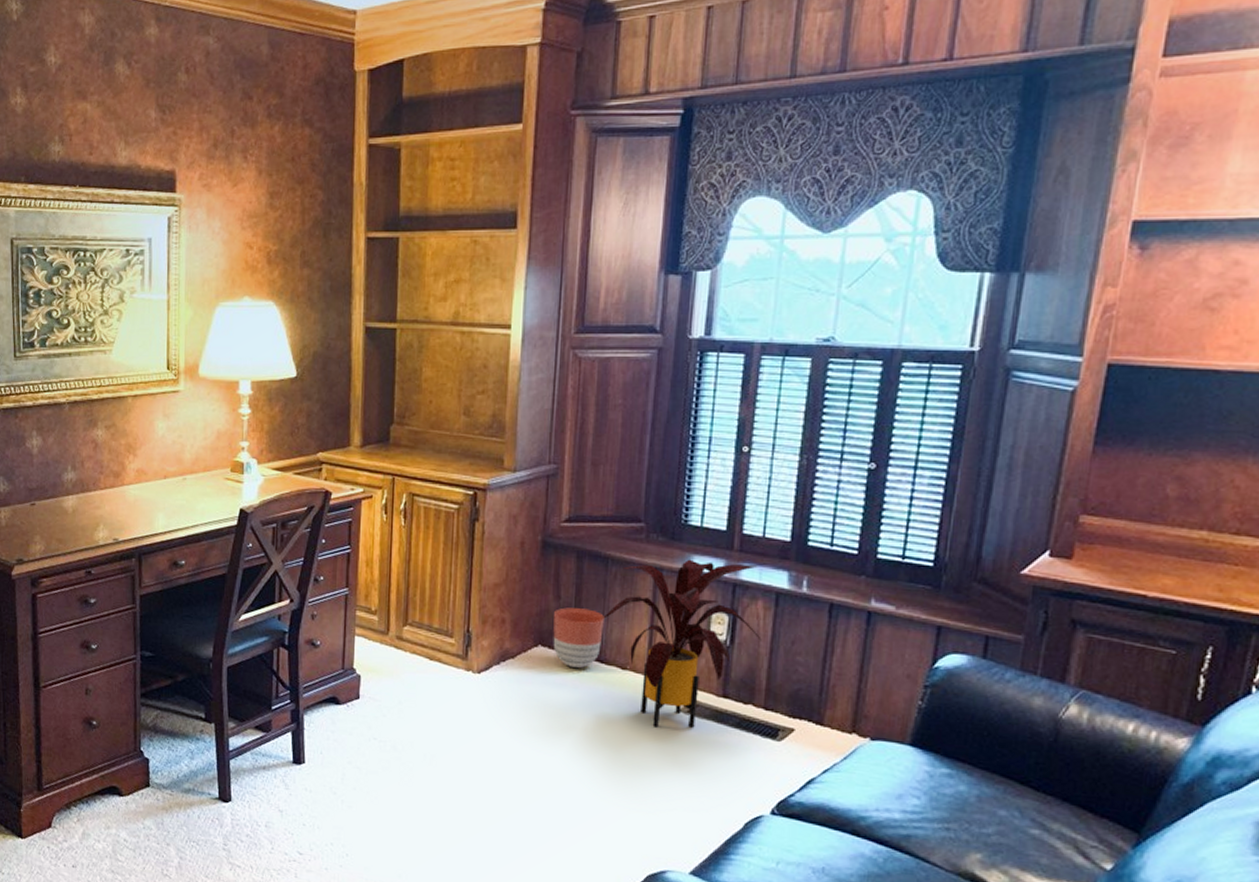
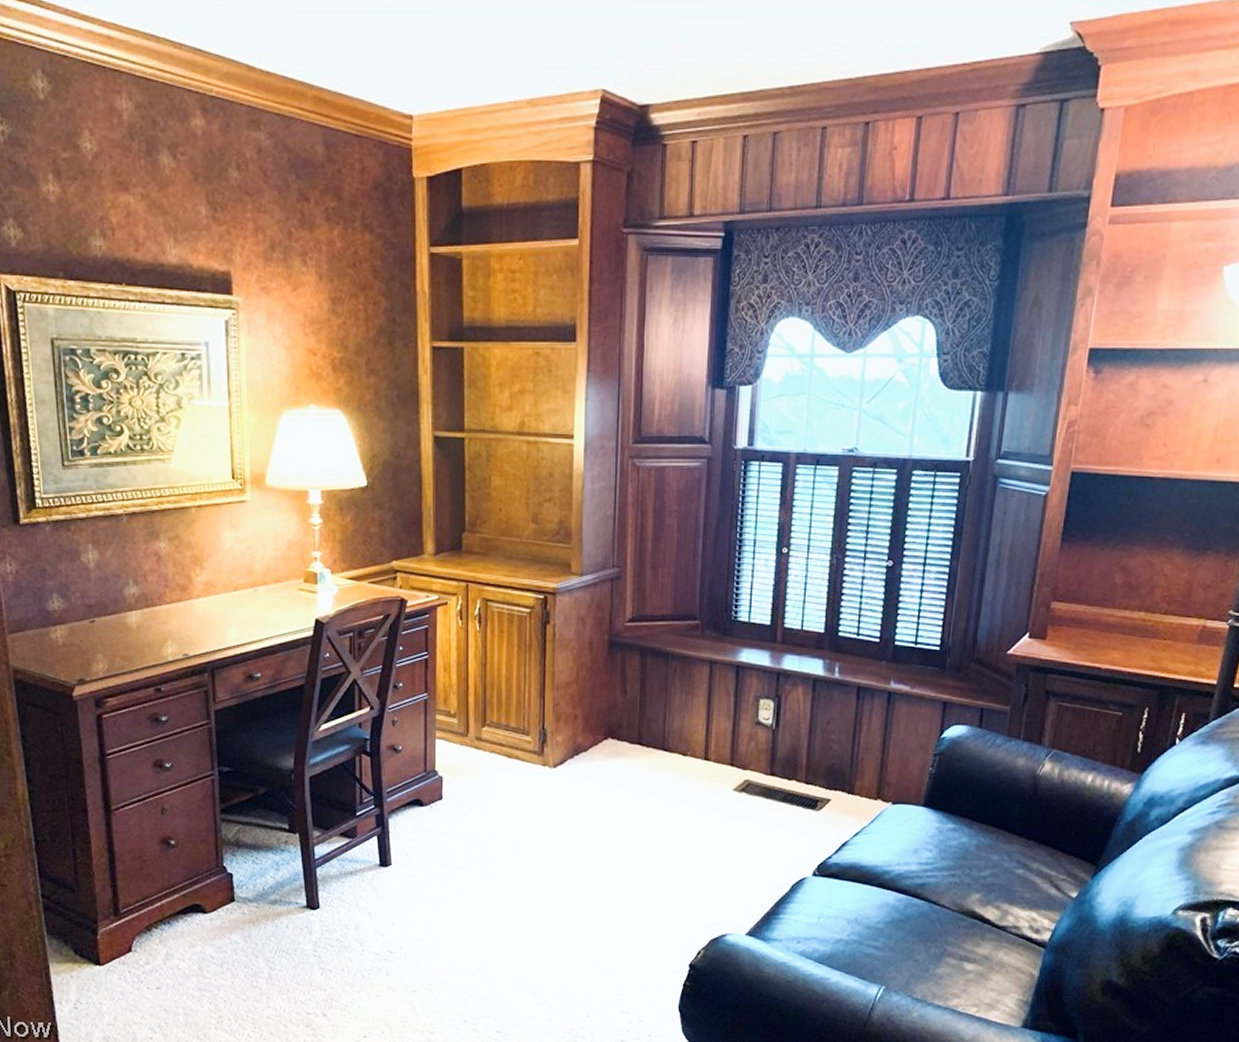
planter: present [553,607,604,669] -> none [621,702,666,758]
house plant: present [601,559,762,728] -> none [664,652,802,807]

